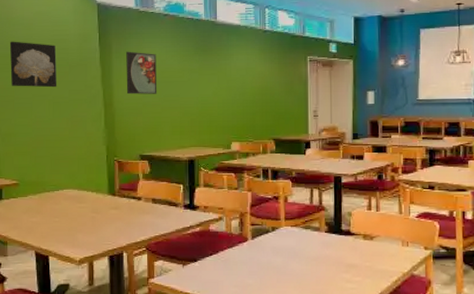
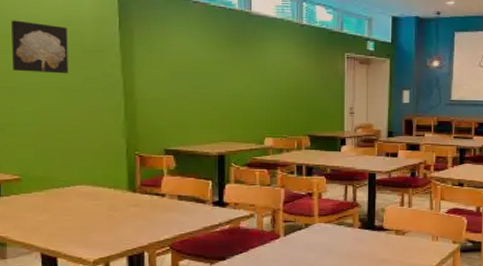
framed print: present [126,51,157,95] -> none [150,38,185,85]

